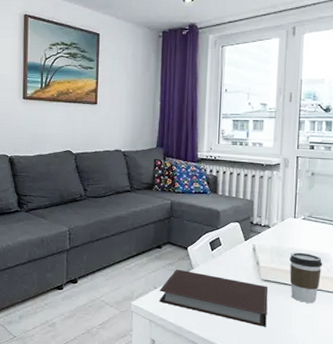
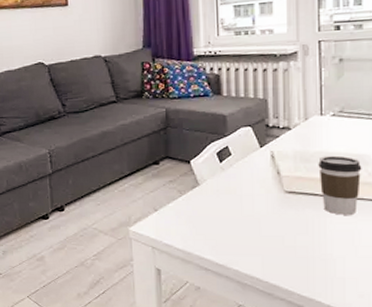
notebook: present [158,269,269,327] -> none [160,186,295,247]

